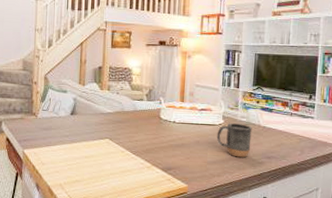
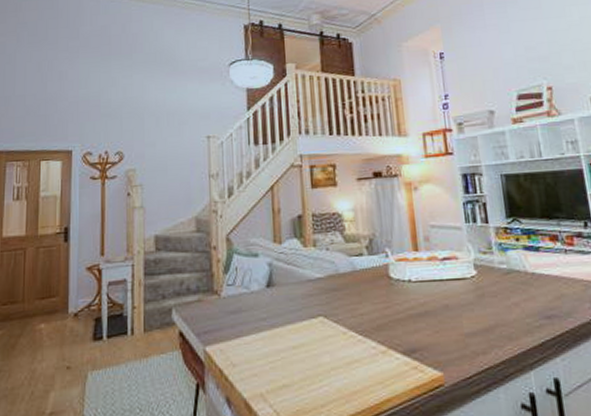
mug: present [216,122,252,158] -> none [470,272,522,322]

